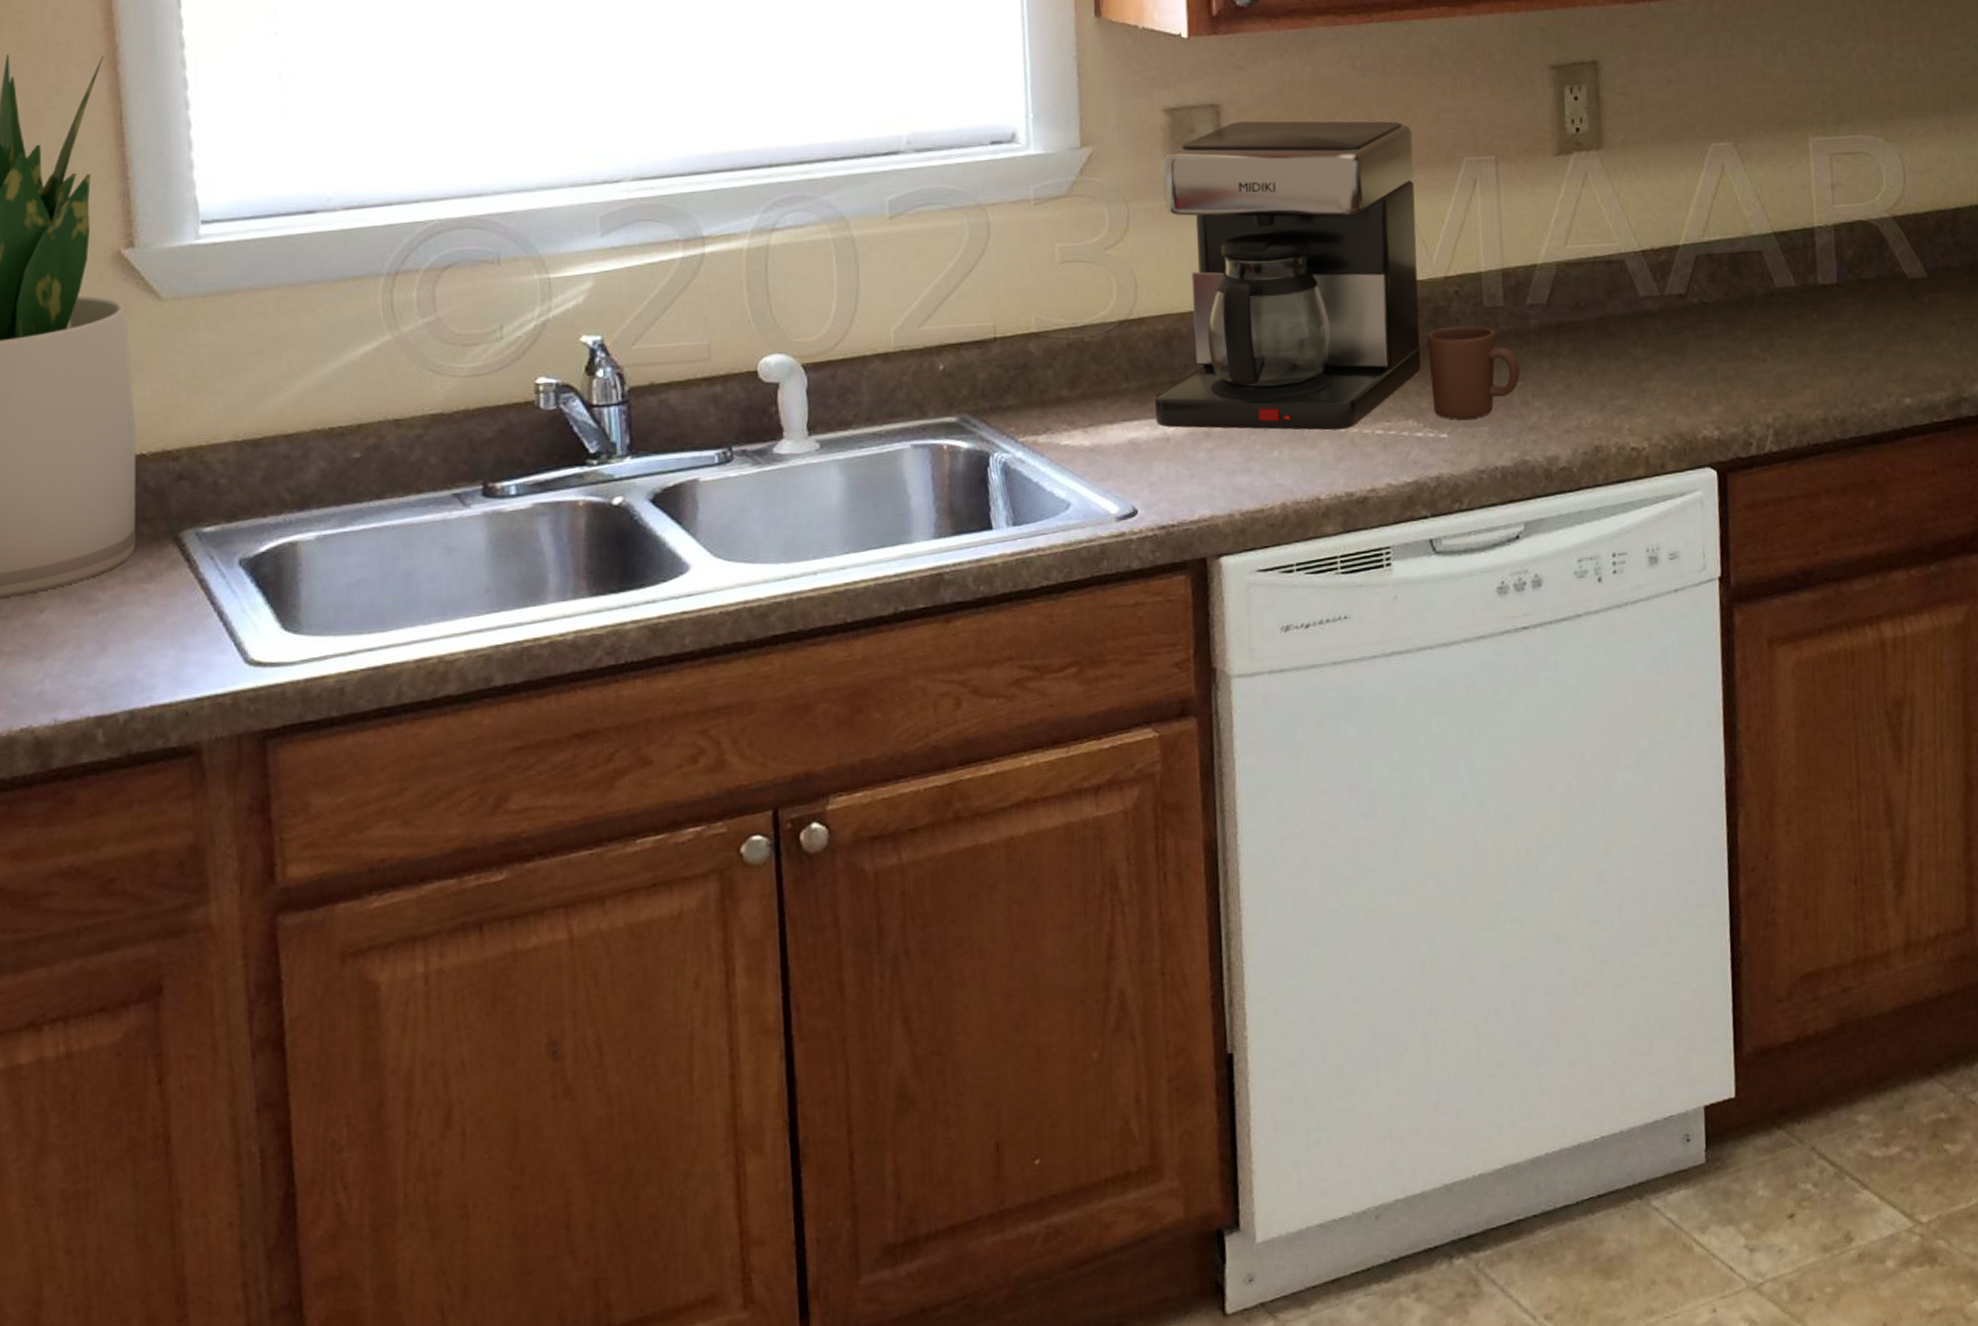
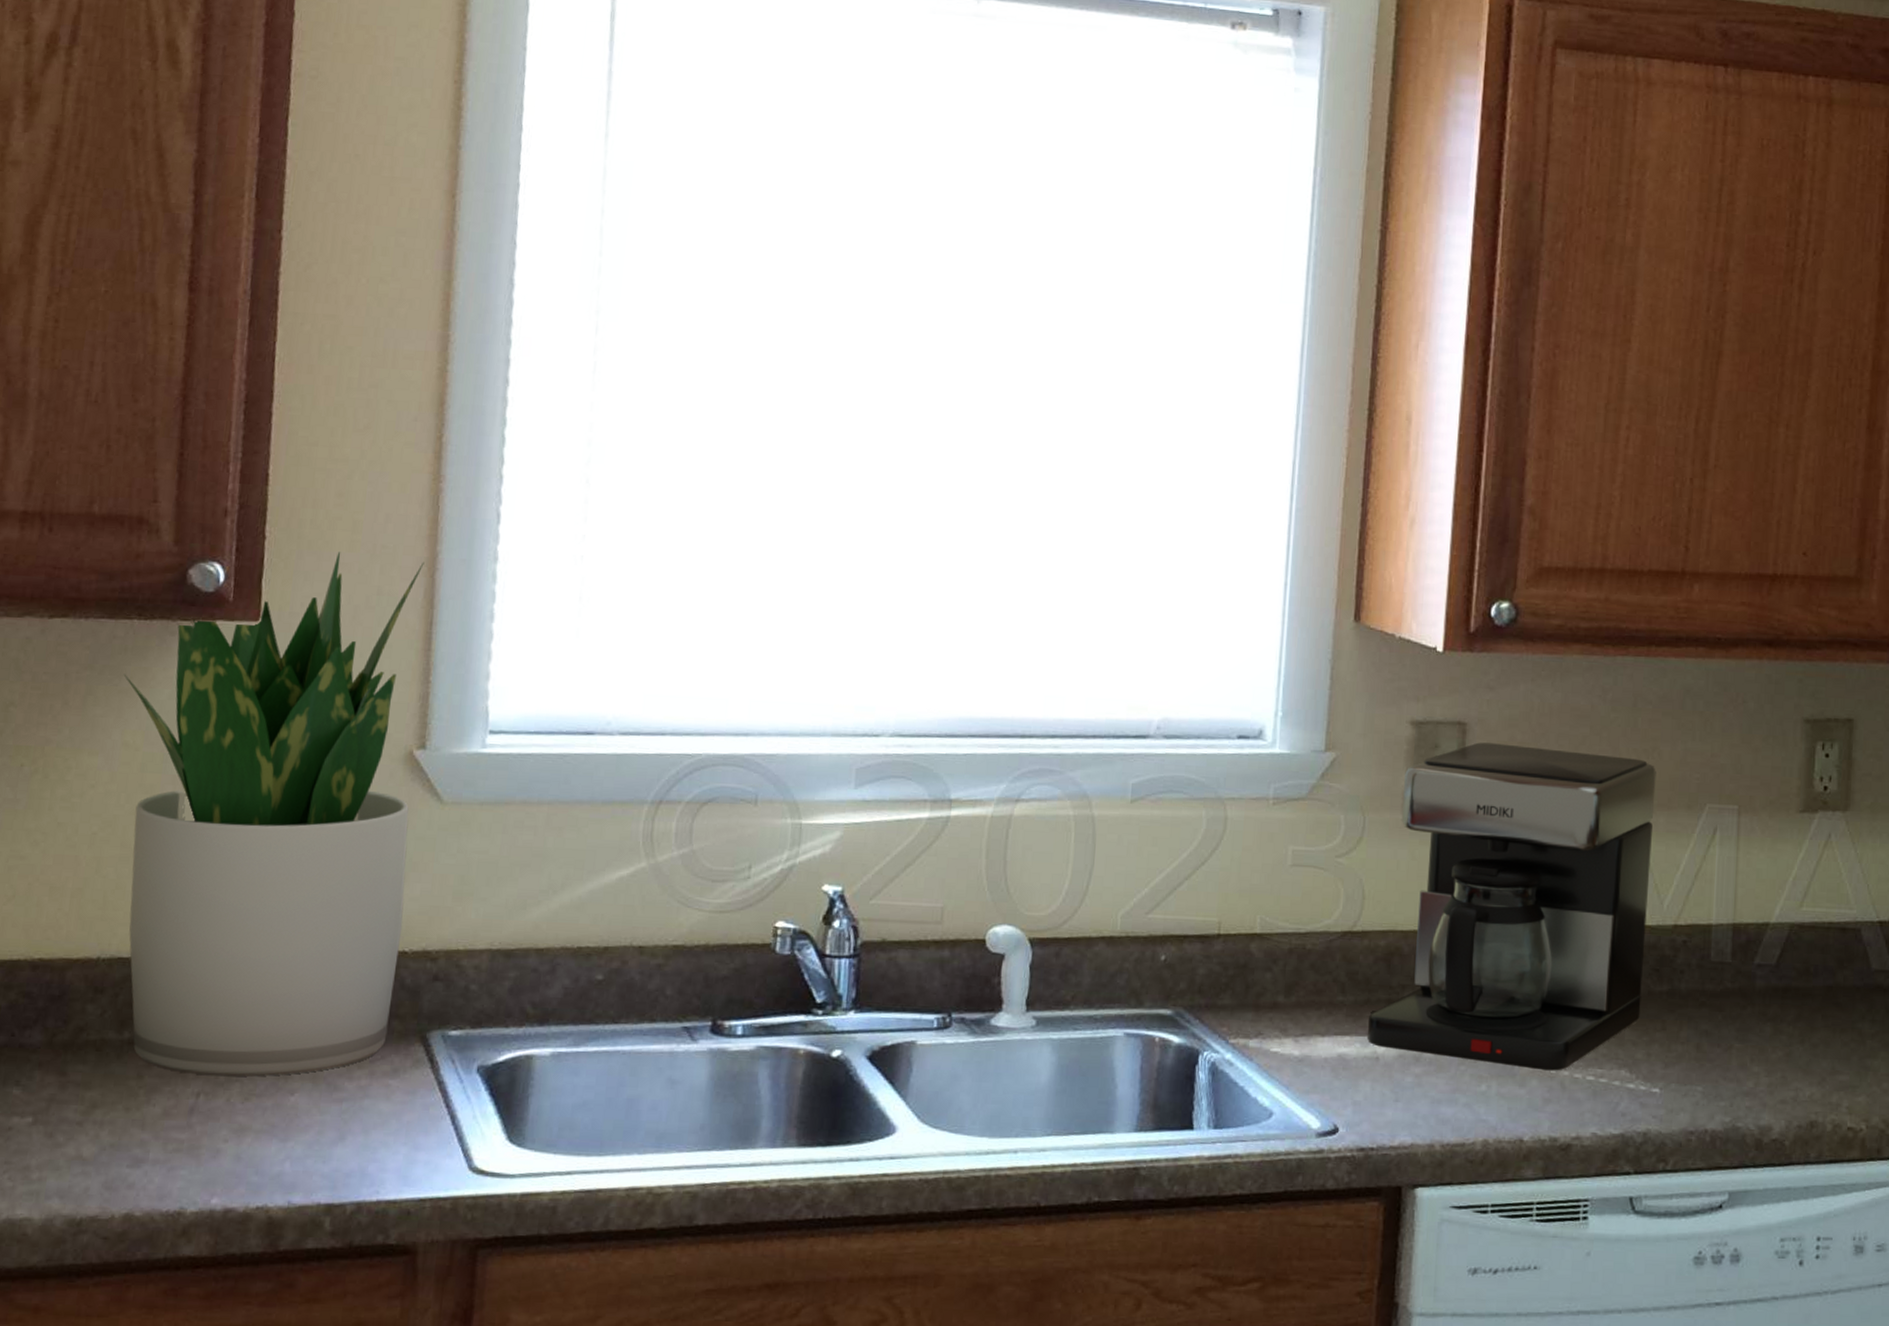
mug: present [1427,325,1520,419] -> none [1648,977,1741,1076]

